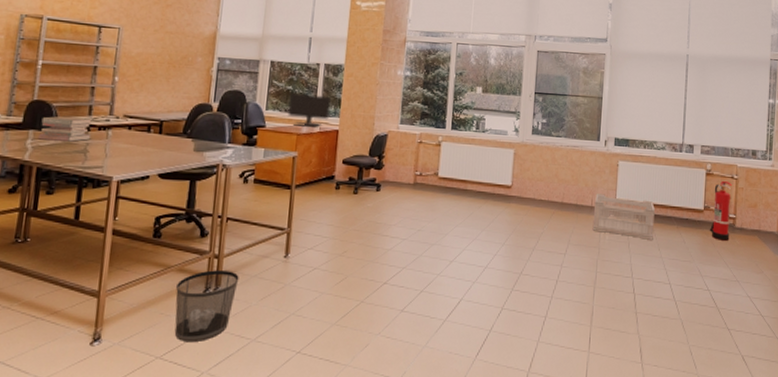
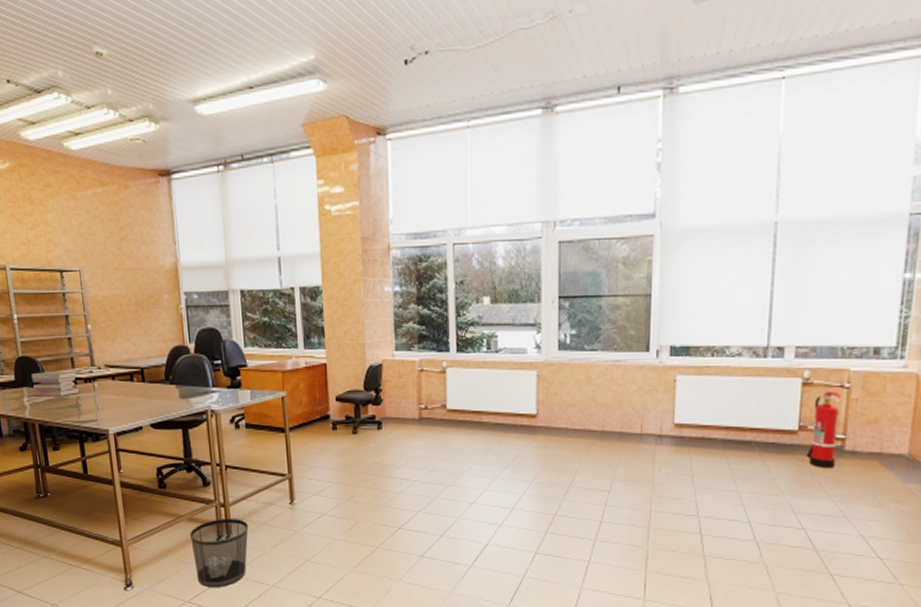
computer monitor: present [287,93,332,127] -> none [267,324,314,362]
plastic crate: present [592,193,655,240] -> none [643,418,728,471]

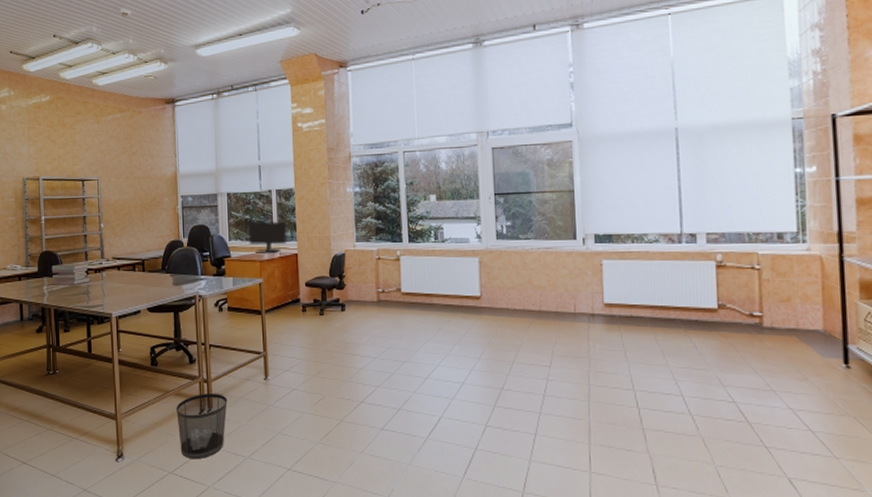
computer monitor: none [267,324,314,362] -> present [248,220,287,253]
fire extinguisher: present [805,392,841,468] -> none [727,273,757,343]

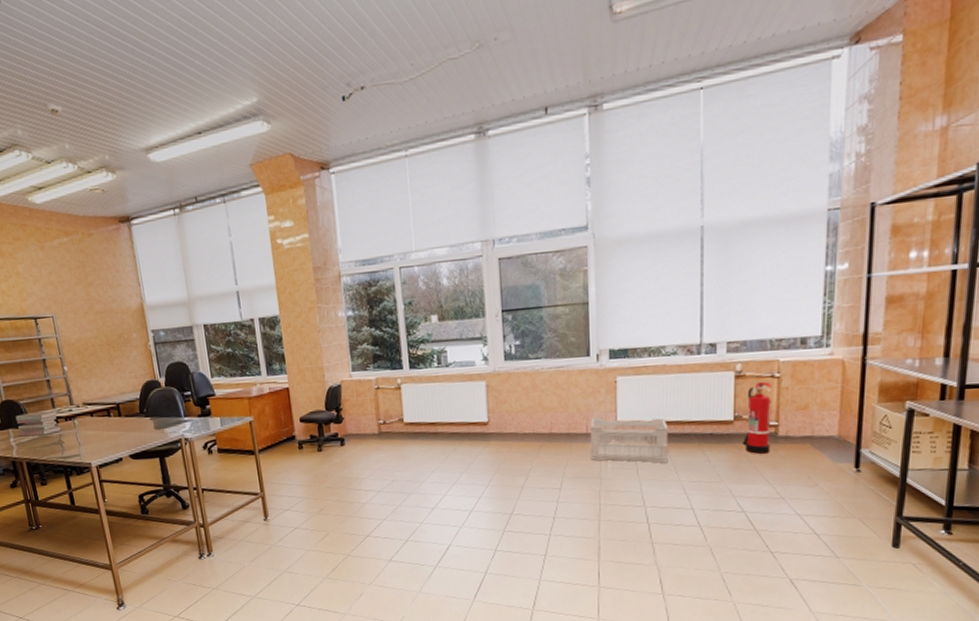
waste bin: present [176,393,228,460] -> none [174,537,229,603]
computer monitor: present [248,220,287,253] -> none [231,353,276,390]
plastic crate: none [578,298,655,347] -> present [590,417,668,463]
fire extinguisher: none [727,273,757,343] -> present [741,382,772,454]

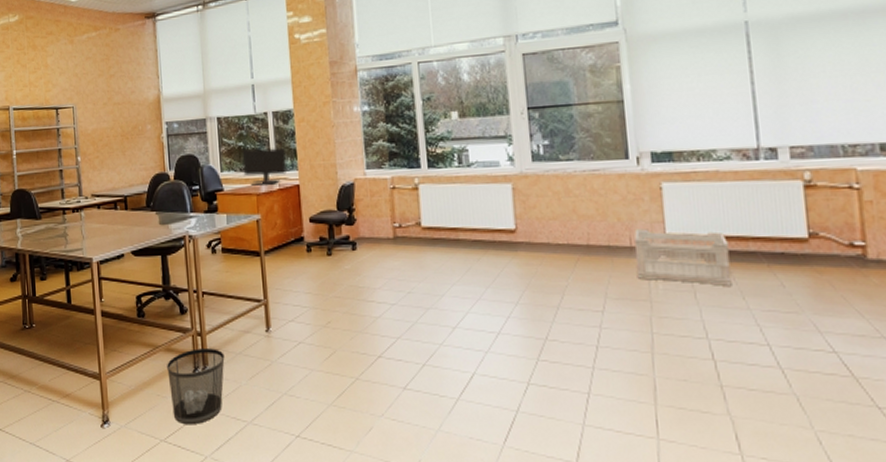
books: present [15,411,61,437] -> none [24,202,68,228]
waste bin: none [174,537,229,603] -> present [167,349,225,425]
computer monitor: none [231,353,276,390] -> present [242,147,287,186]
fire extinguisher: present [741,382,772,454] -> none [821,194,860,280]

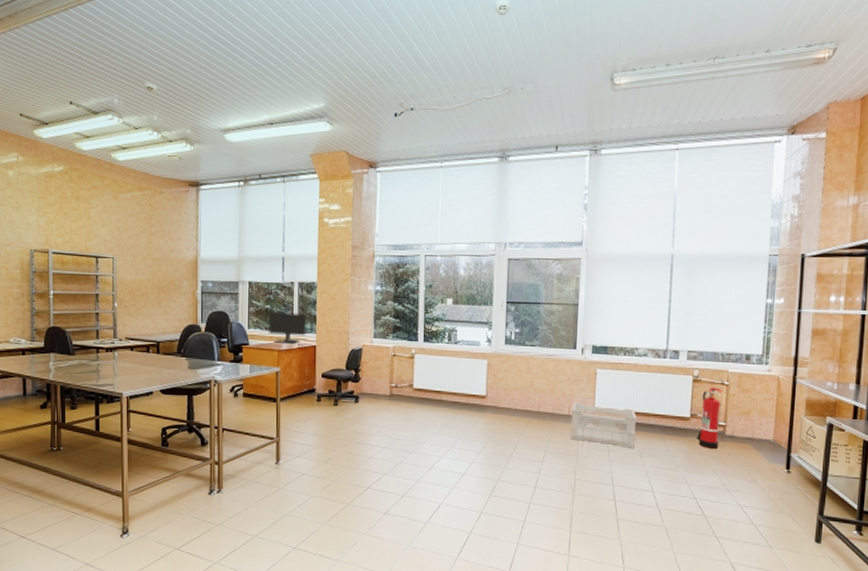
waste bin: present [167,349,225,425] -> none [185,475,238,537]
fire extinguisher: none [821,194,860,280] -> present [696,388,722,449]

